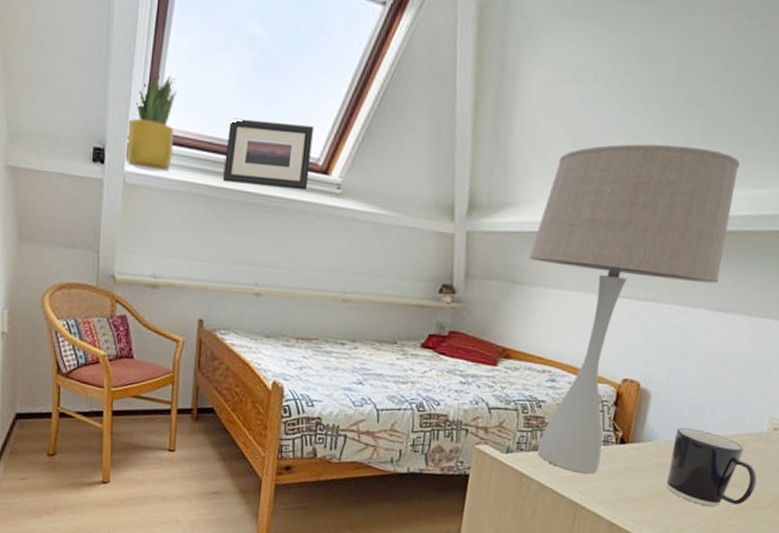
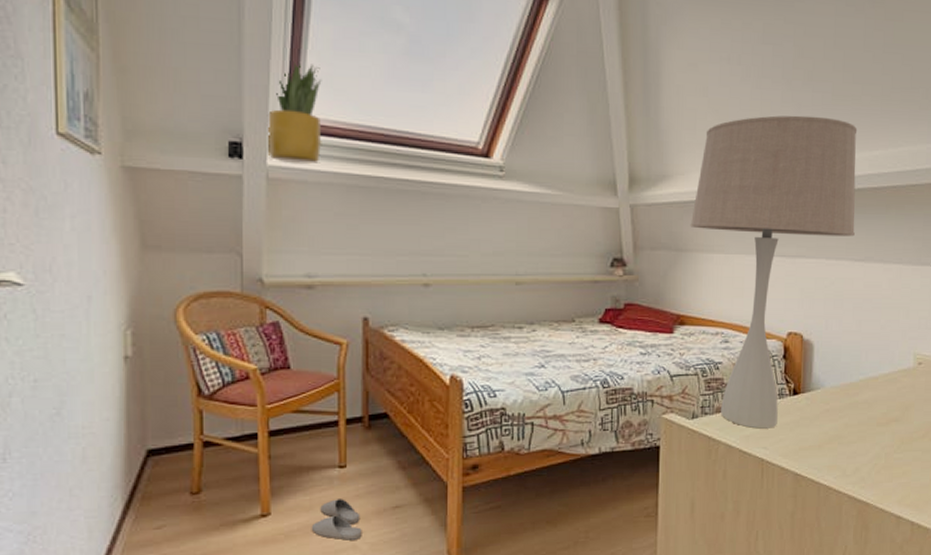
slippers: none [142,477,185,516] -> present [311,499,362,540]
picture frame: present [222,118,313,191] -> none [378,105,470,175]
mug: present [666,427,757,507] -> none [838,372,912,444]

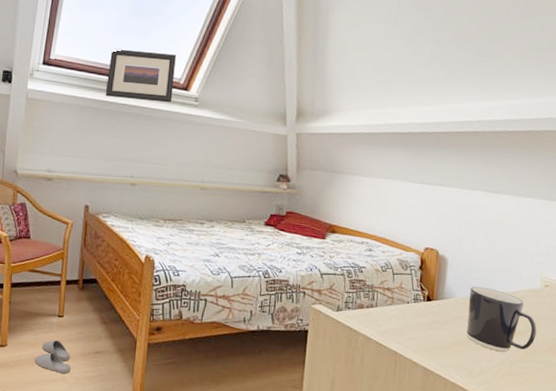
planter: present [268,63,322,165] -> none [30,16,71,90]
picture frame: none [378,105,470,175] -> present [105,48,176,103]
table lamp: present [690,115,858,429] -> none [345,67,497,327]
mug: none [838,372,912,444] -> present [466,286,537,352]

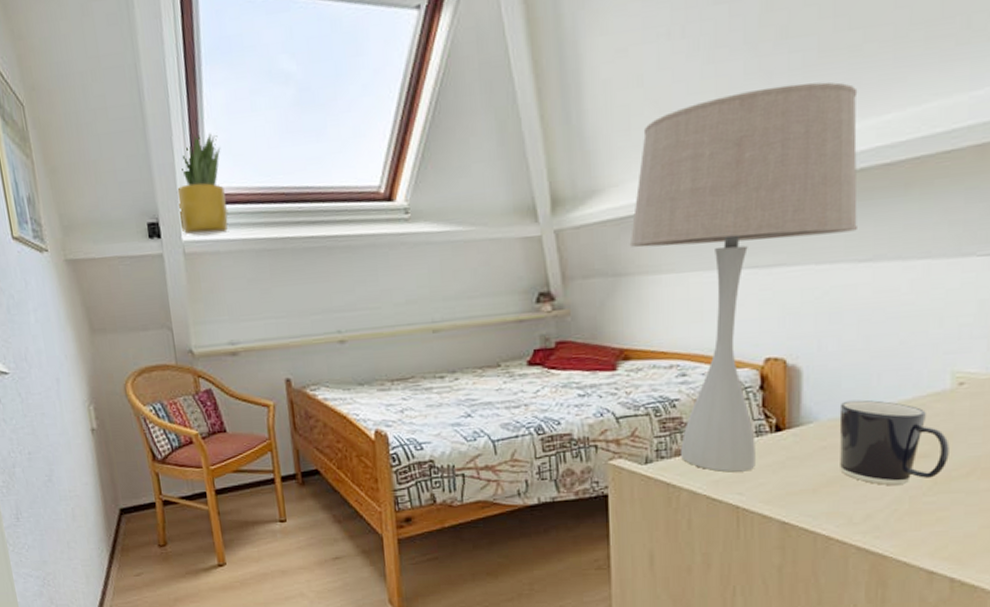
planter: none [30,16,71,90] -> present [177,133,228,237]
slippers: present [34,340,71,374] -> none [262,550,308,588]
picture frame: present [105,48,176,103] -> none [279,154,374,231]
table lamp: none [345,67,497,327] -> present [629,81,858,473]

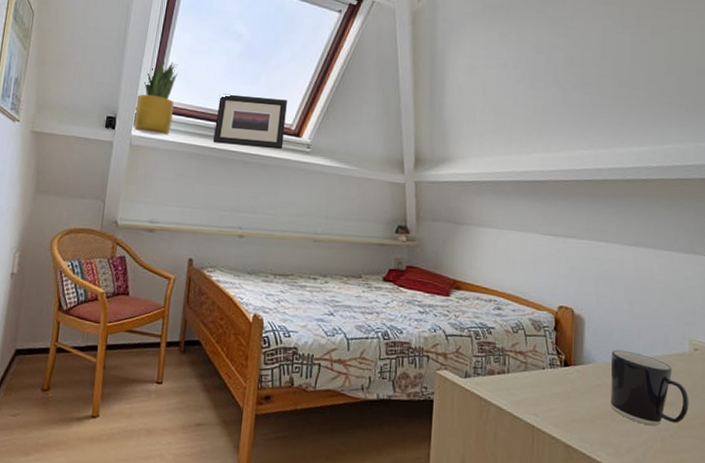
picture frame: none [279,154,374,231] -> present [212,93,287,150]
table lamp: present [629,81,858,473] -> none [467,112,626,396]

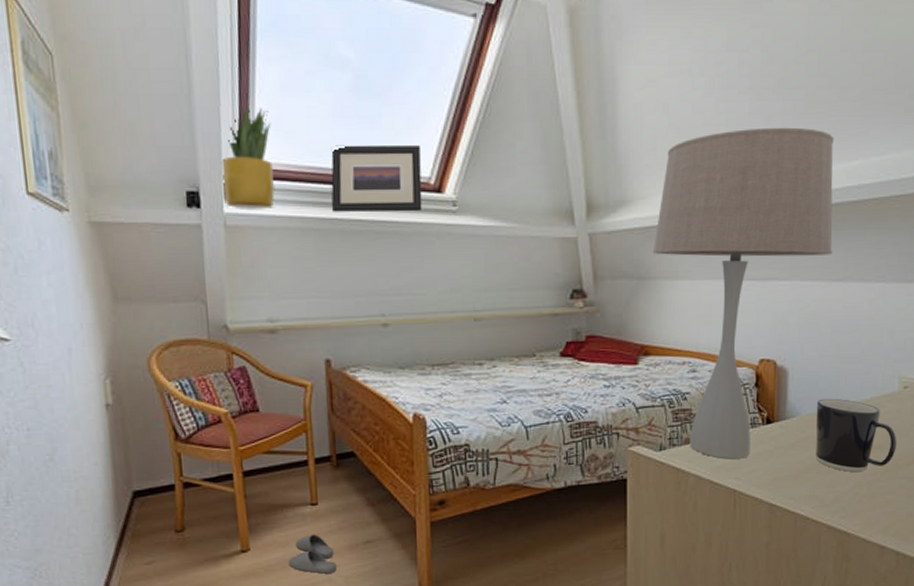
slippers: none [128,410,169,450] -> present [288,534,337,574]
table lamp: none [467,112,626,396] -> present [652,127,835,460]

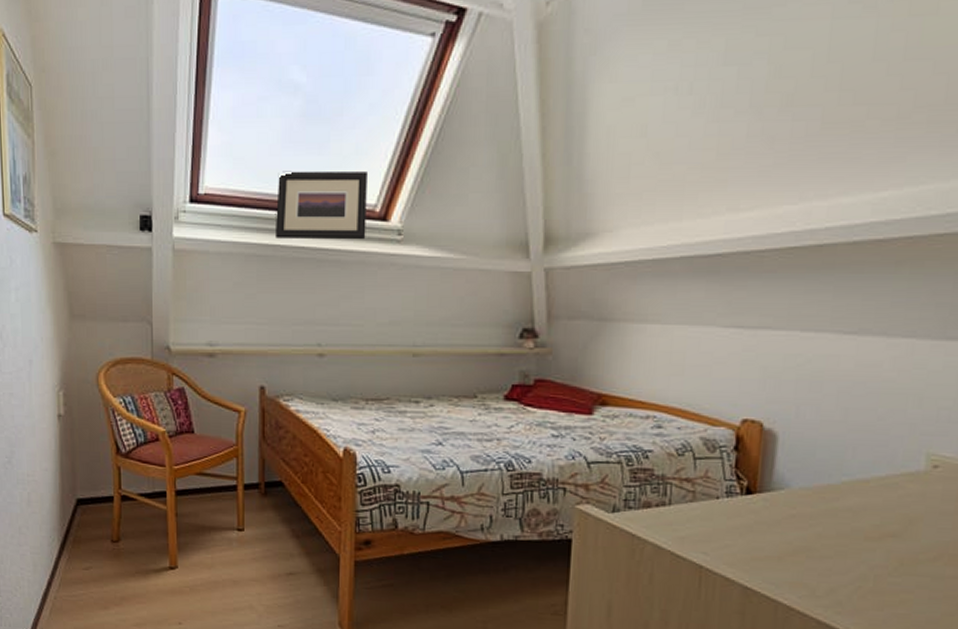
planter: present [221,108,275,211] -> none [174,134,222,235]
slippers: present [288,534,337,574] -> none [212,560,258,601]
table lamp: present [652,127,835,460] -> none [617,151,857,531]
mug: present [816,398,897,473] -> none [807,471,919,563]

